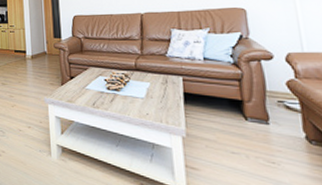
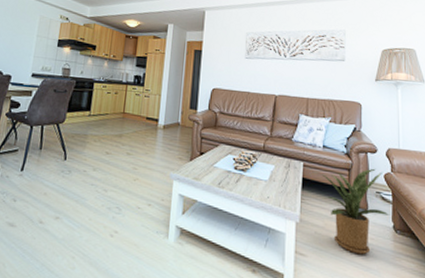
house plant: none [195,76,300,168] -> present [313,168,390,255]

